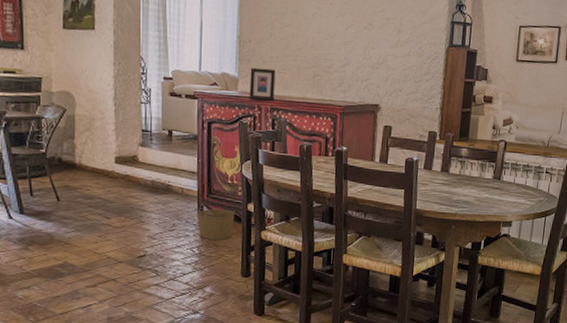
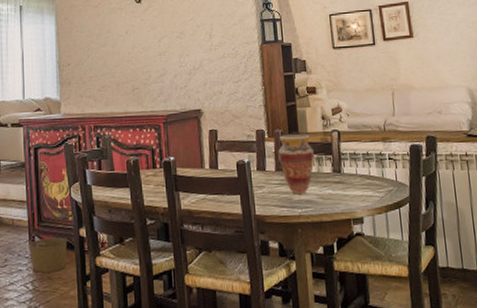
picture frame: present [249,67,276,101] -> none [71,88,97,120]
vase: none [446,139,479,195] -> present [278,134,314,195]

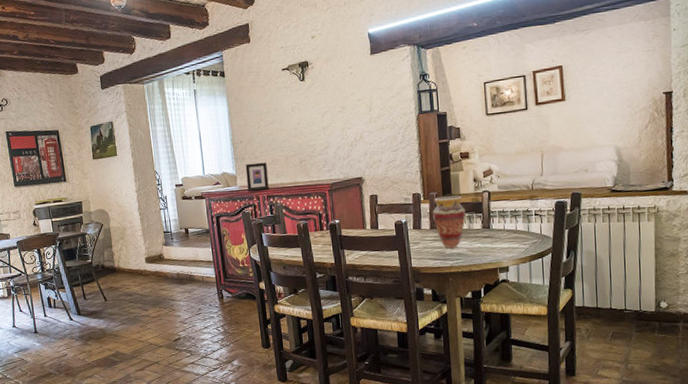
basket: present [29,237,68,274] -> none [217,290,250,319]
picture frame: none [71,88,97,120] -> present [245,162,269,191]

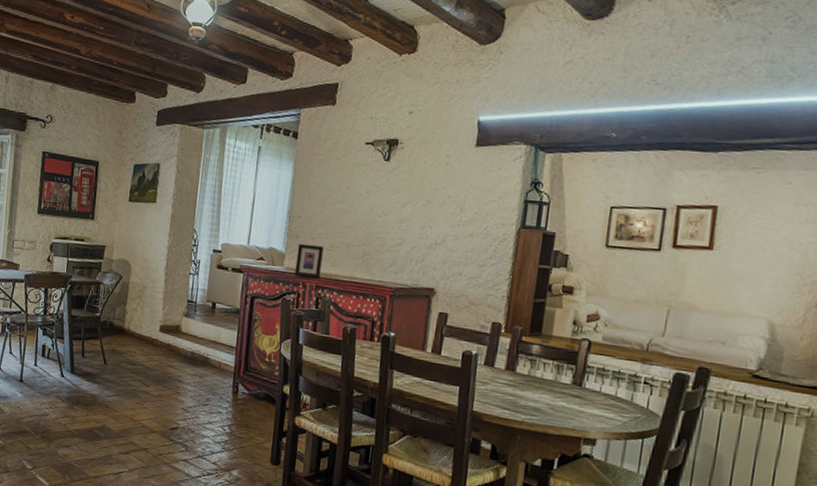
vase: present [433,195,466,249] -> none [511,333,555,400]

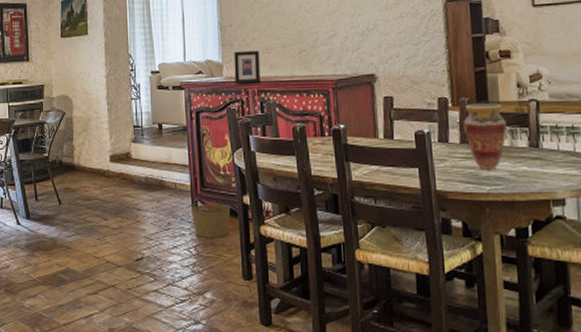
basket: none [232,385,270,422] -> present [191,203,231,239]
vase: none [511,333,555,400] -> present [464,103,507,170]

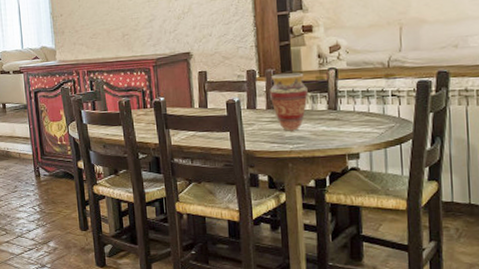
basket: present [191,203,231,239] -> none [34,168,68,199]
picture frame: present [233,50,261,84] -> none [65,36,90,66]

